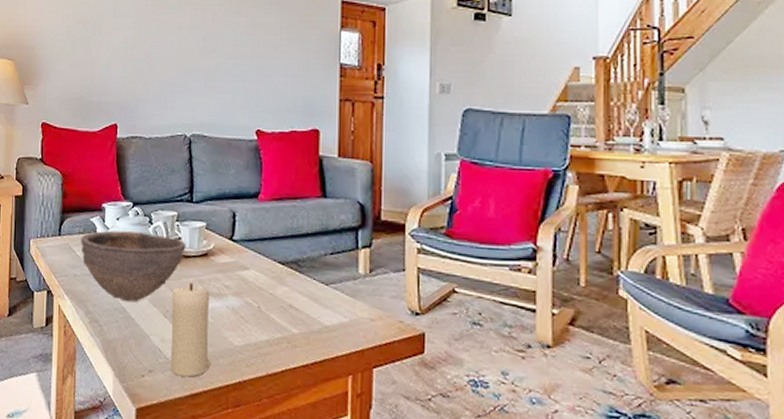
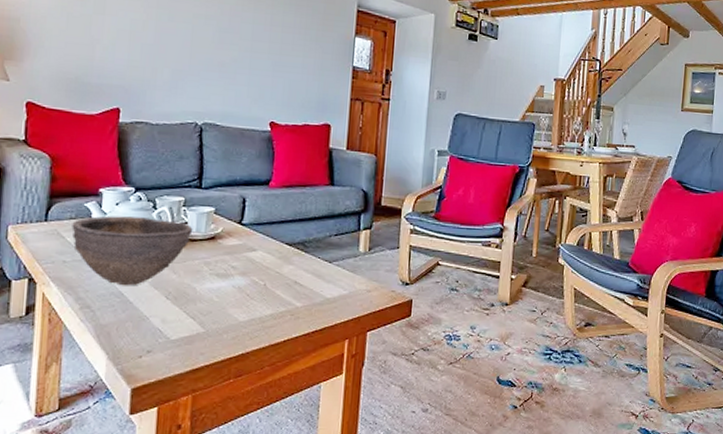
candle: present [170,282,211,378] -> none [170,264,217,354]

